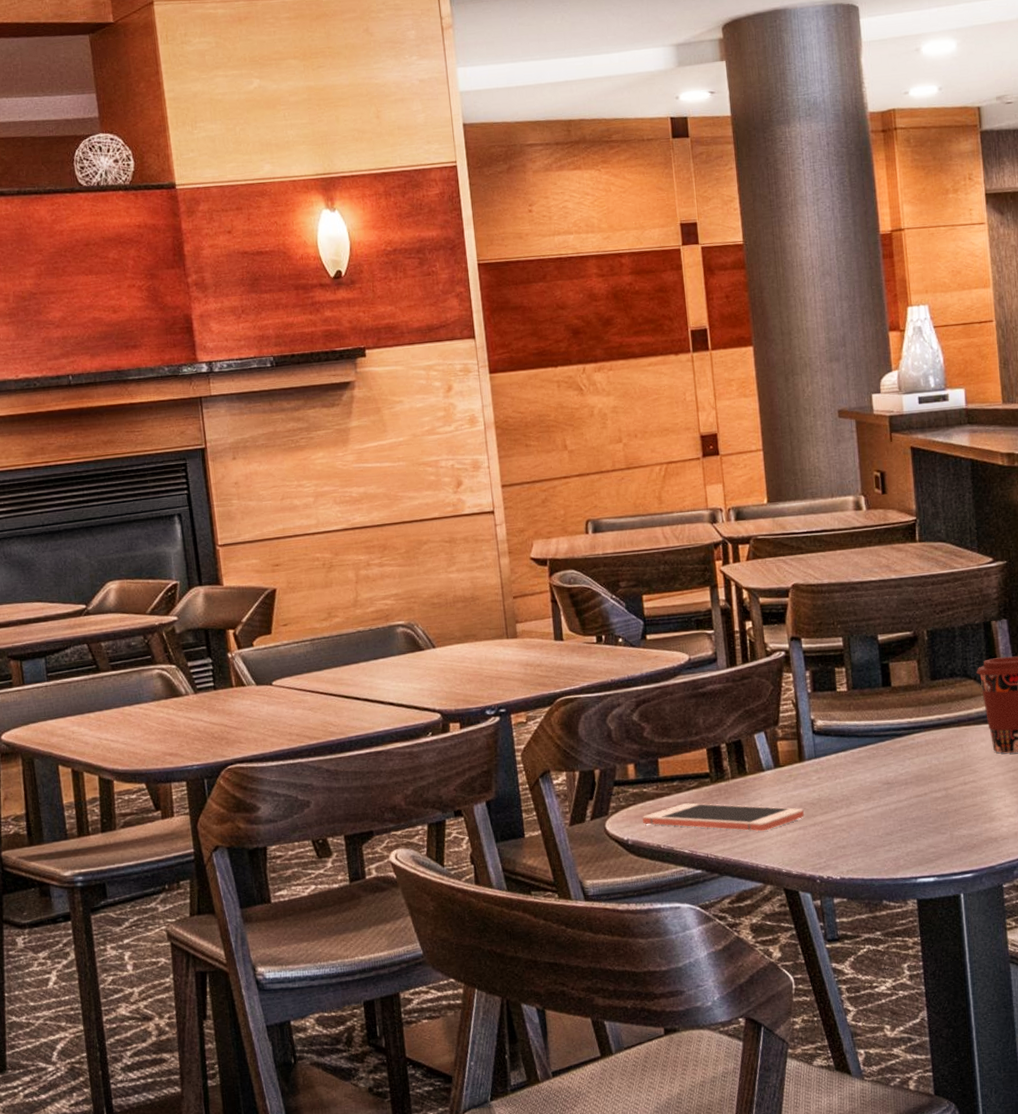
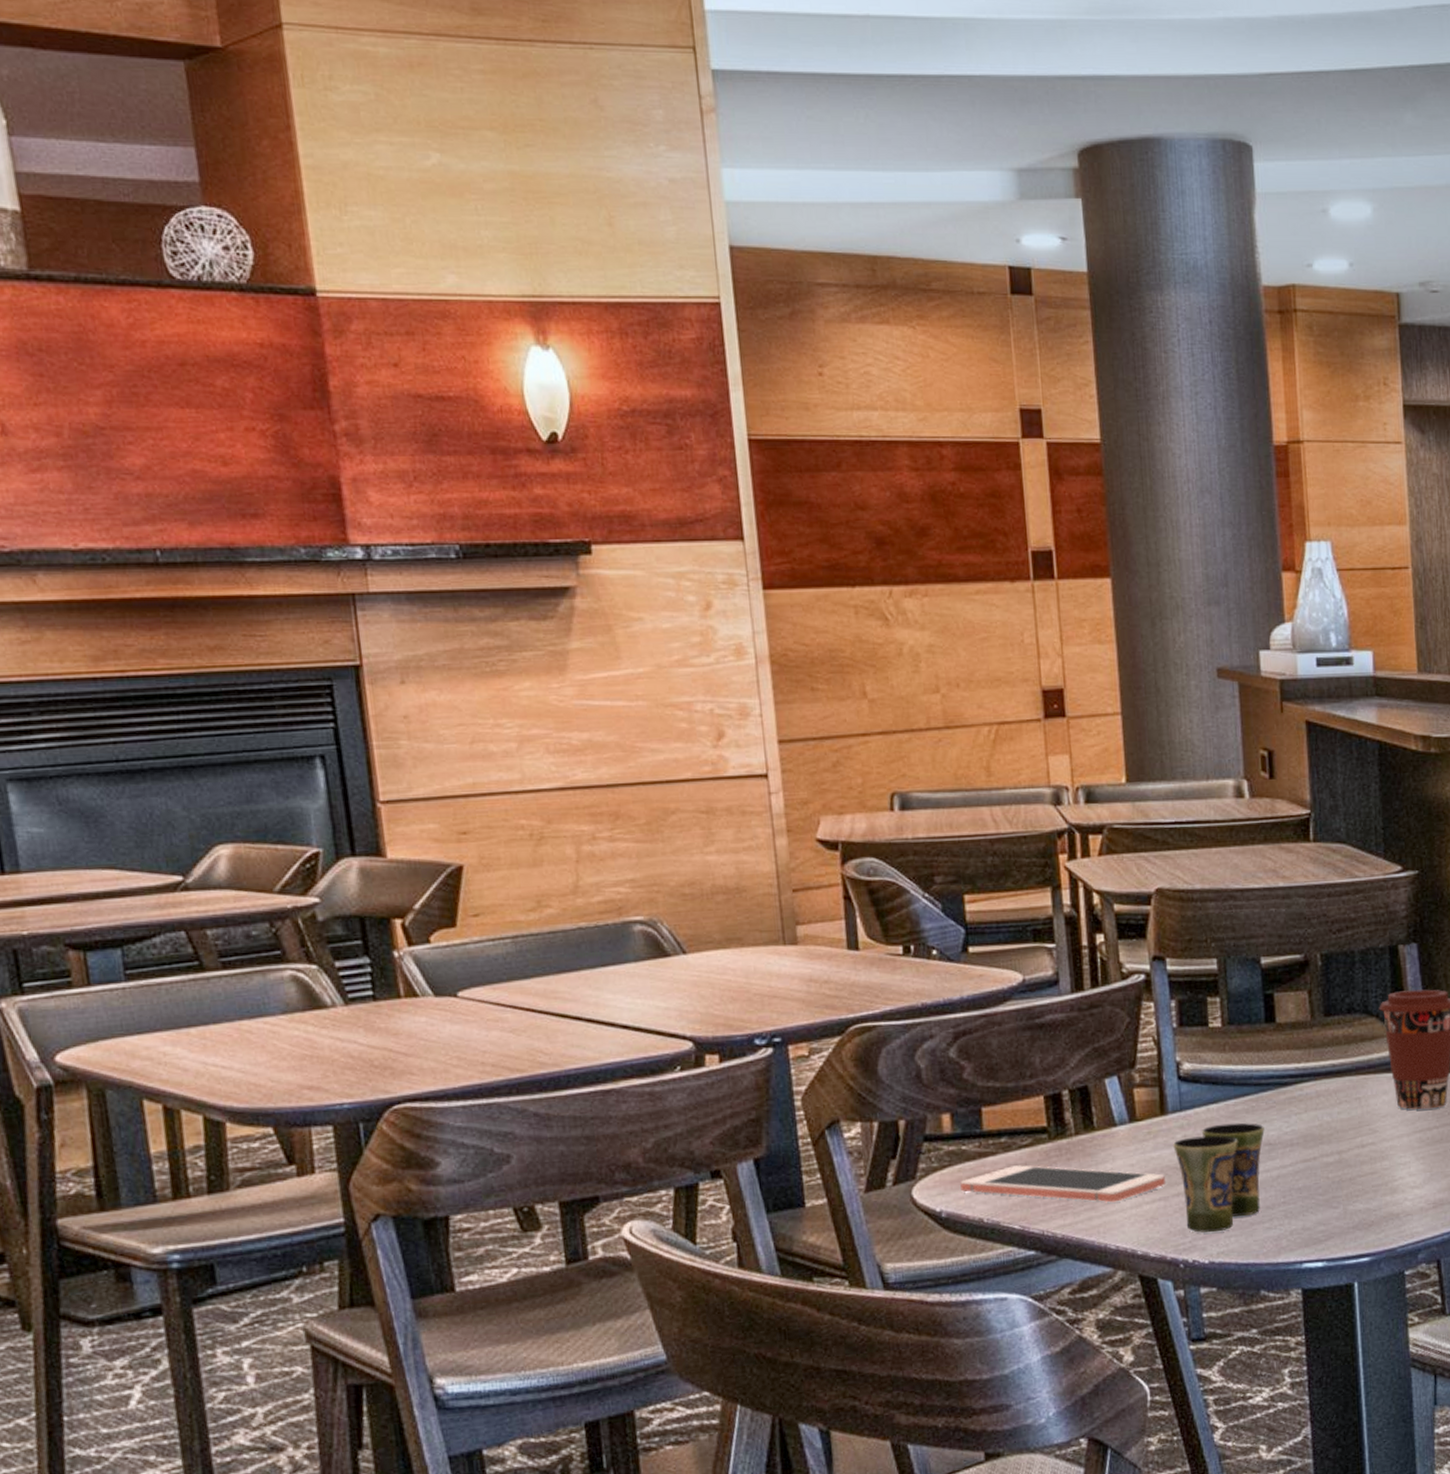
cup: none [810,766,884,855] -> present [1173,1122,1265,1233]

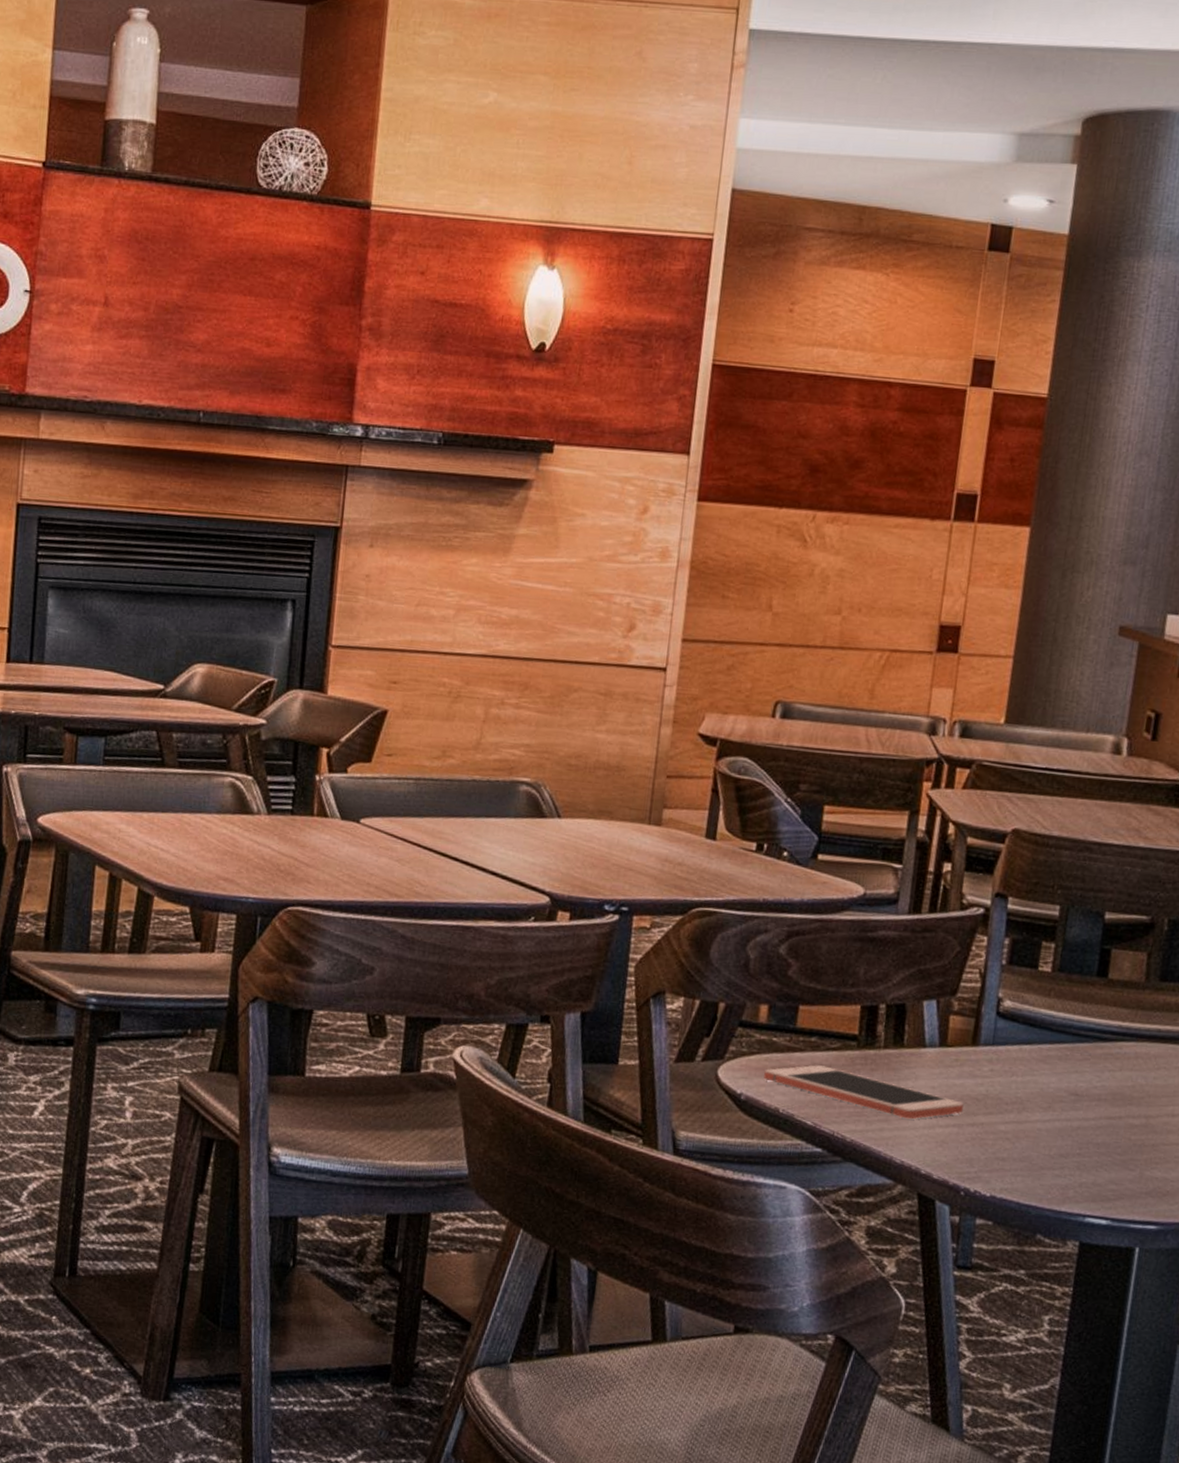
cup: present [1173,1122,1265,1233] -> none [975,1065,1074,1169]

